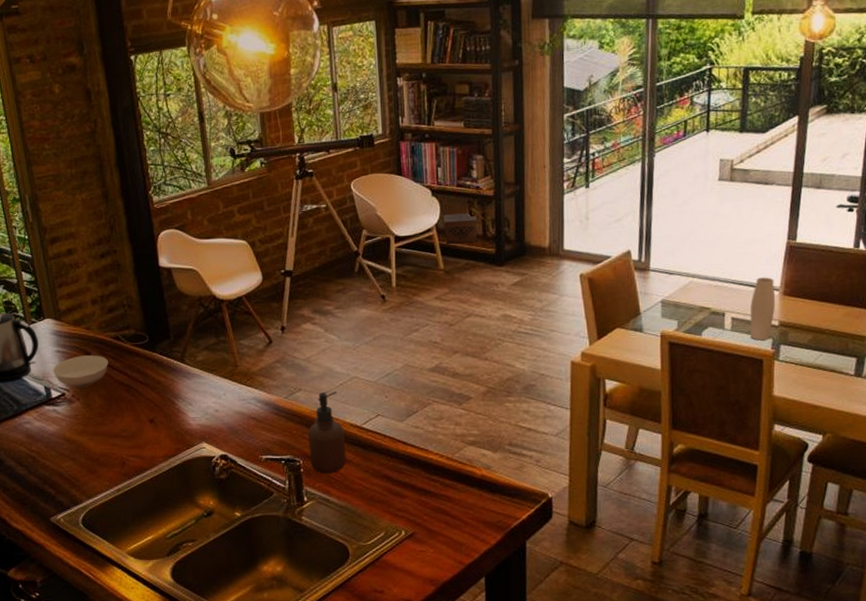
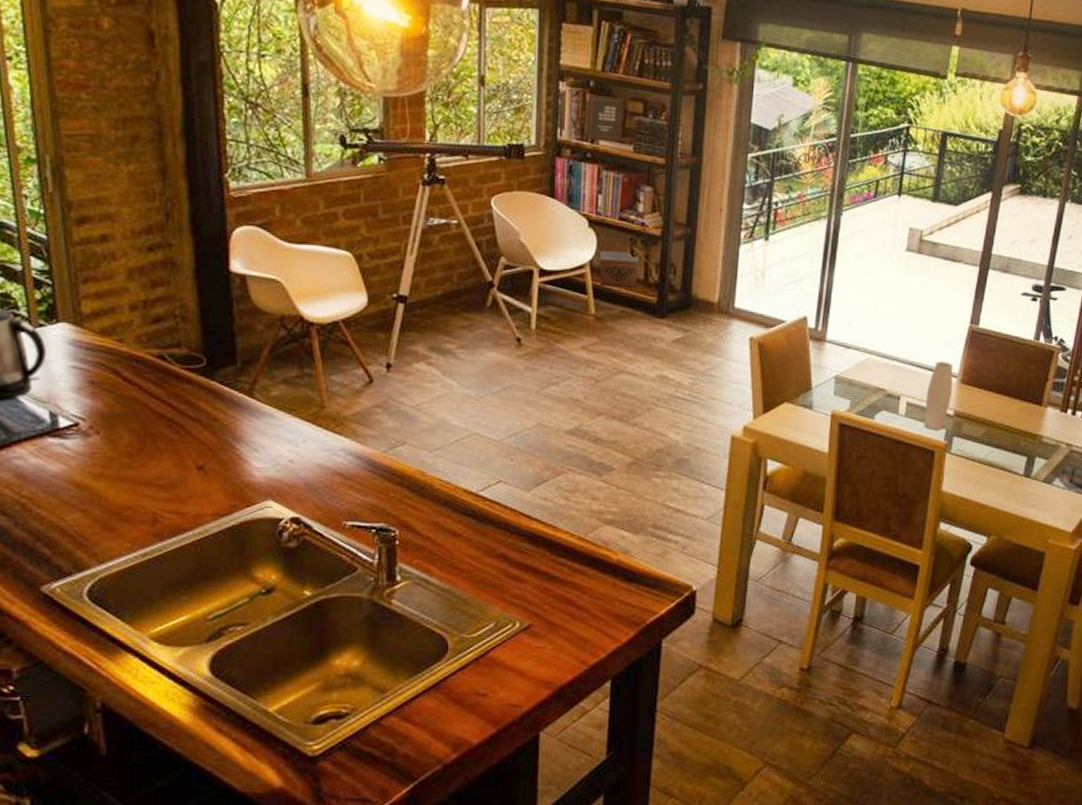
bowl: present [53,355,108,388] -> none [63,375,146,417]
soap dispenser: present [308,391,346,474] -> none [408,448,456,548]
picture frame: none [422,83,454,123] -> present [585,95,624,143]

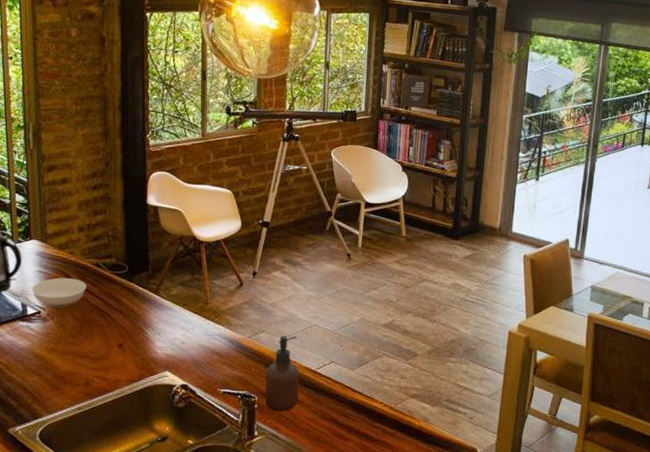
bowl: none [63,375,146,417] -> present [31,277,86,308]
soap dispenser: none [408,448,456,548] -> present [264,336,300,412]
decorative box: present [599,251,639,288] -> none [410,189,440,217]

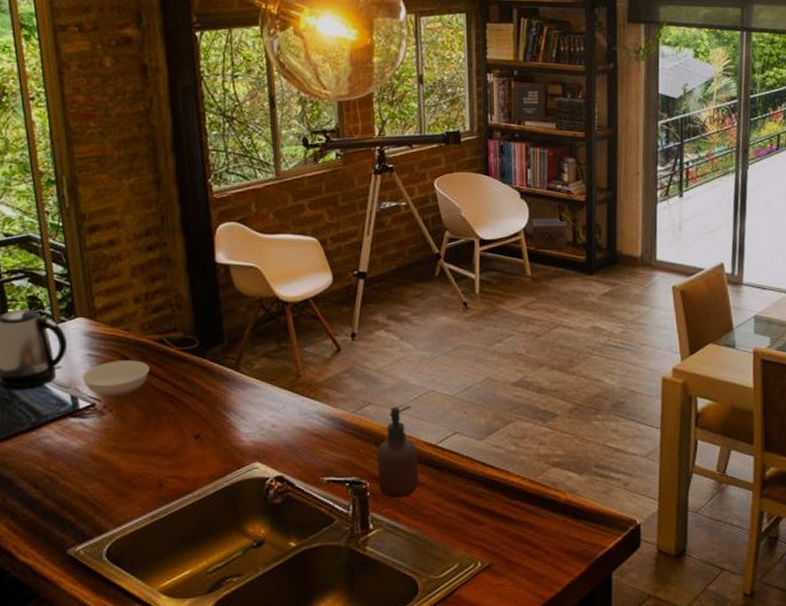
decorative box: none [410,189,440,217] -> present [532,218,567,250]

